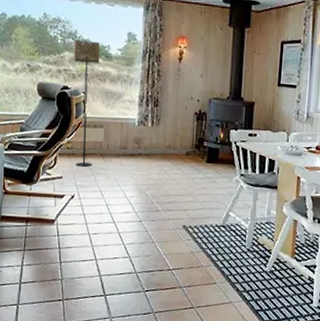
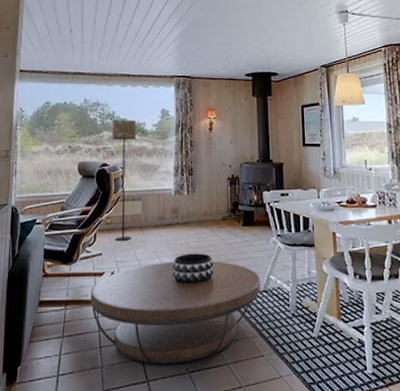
coffee table: none [50,190,219,283] -> present [90,261,260,365]
decorative bowl: none [131,184,174,214] -> present [171,253,214,285]

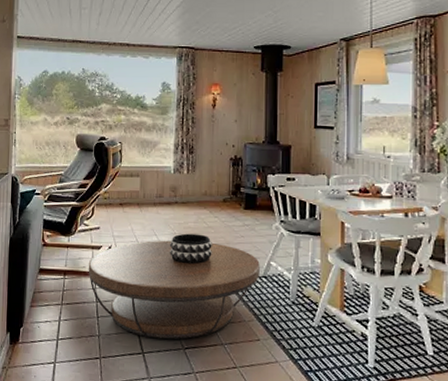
floor lamp: present [111,120,137,241] -> none [110,92,136,217]

